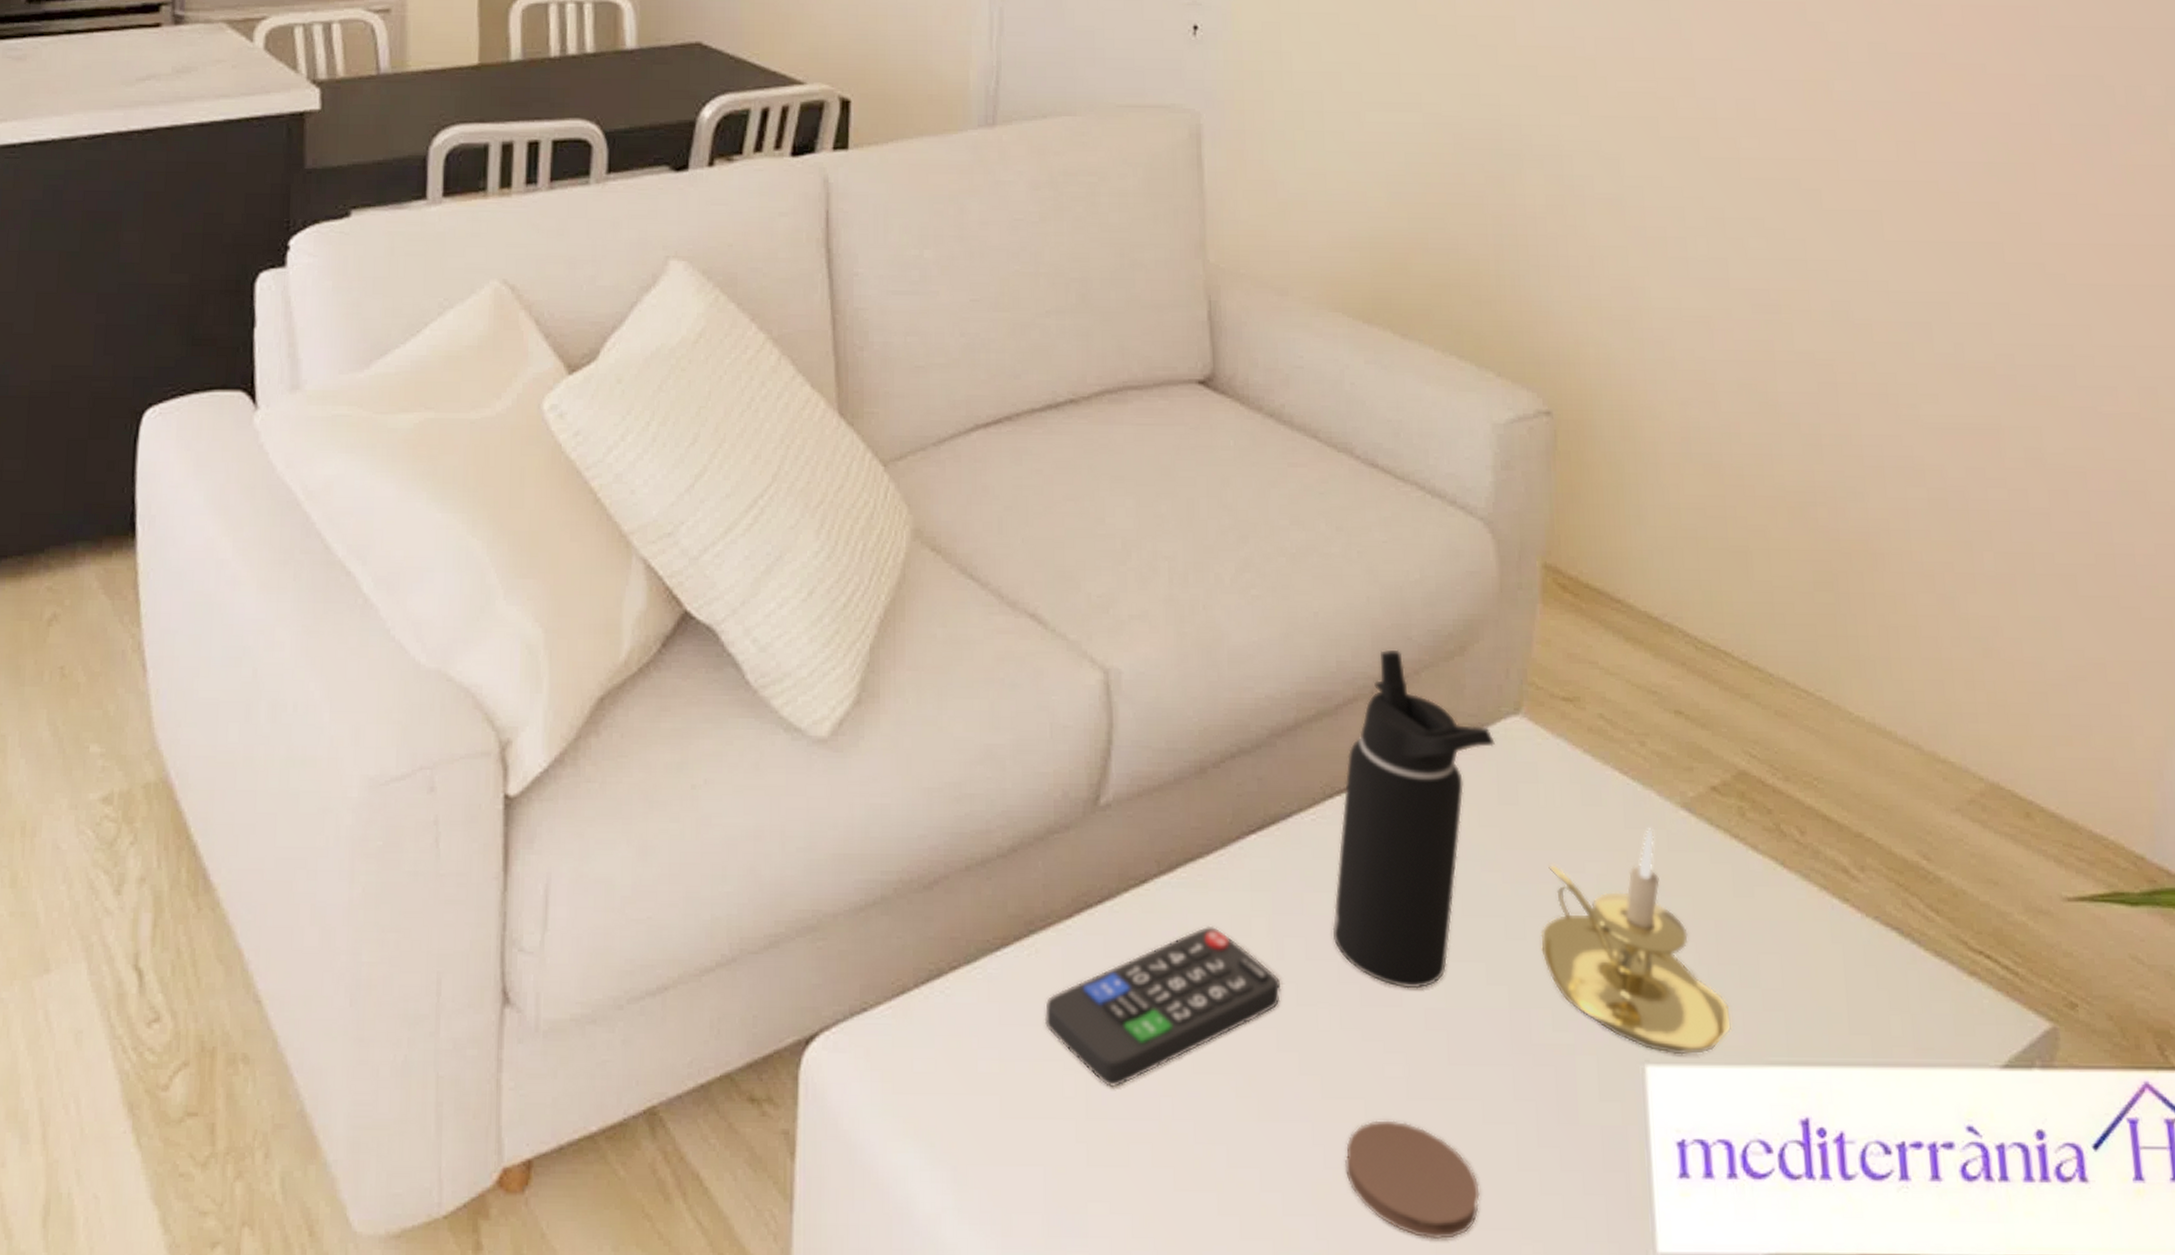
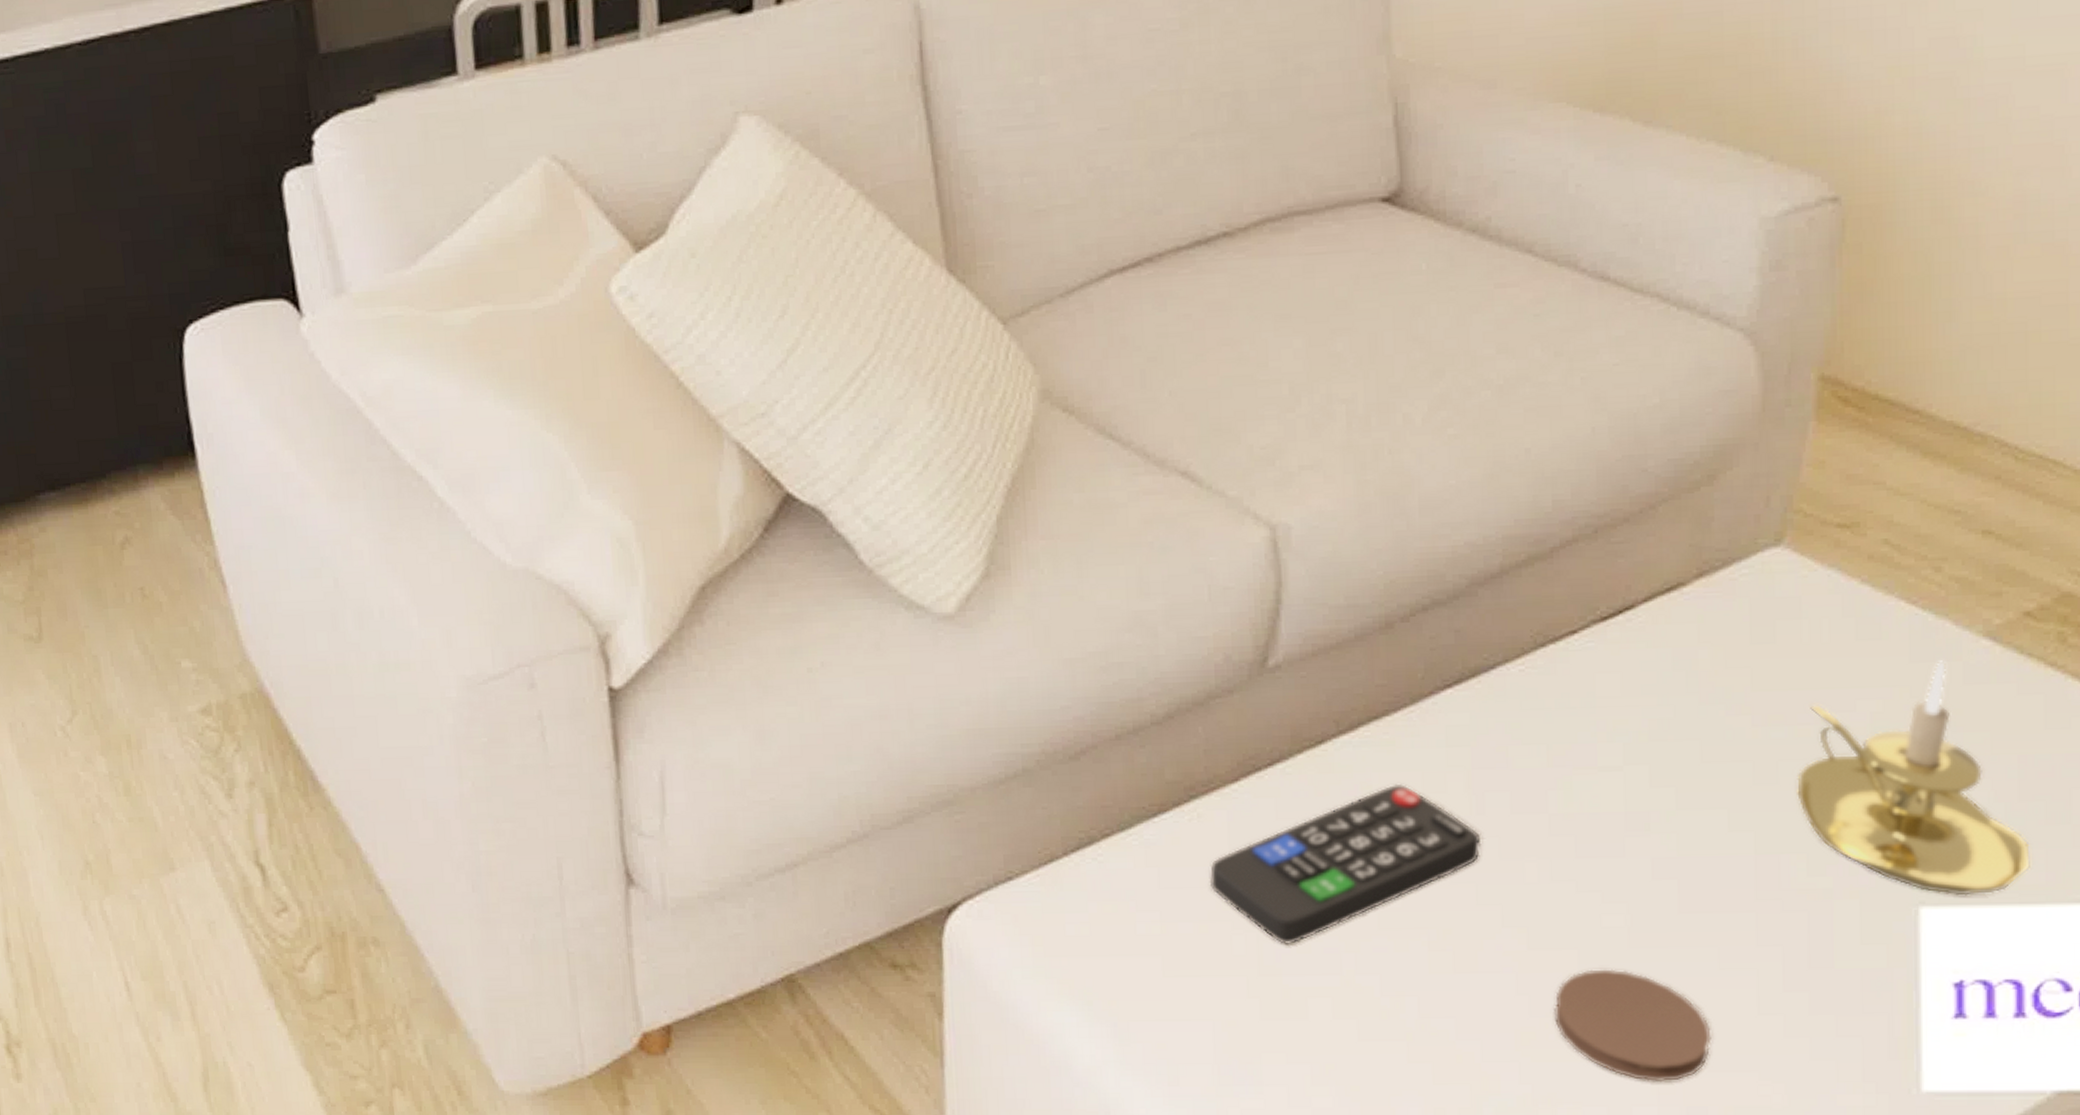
water bottle: present [1332,649,1496,989] -> none [1543,483,1750,839]

